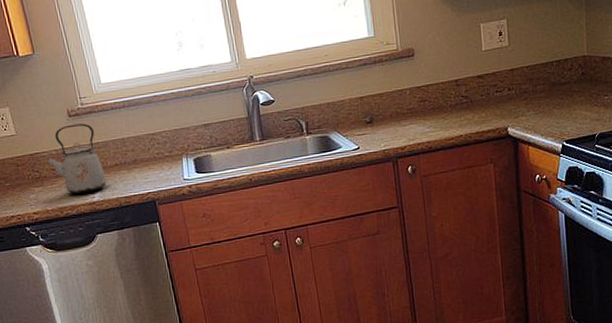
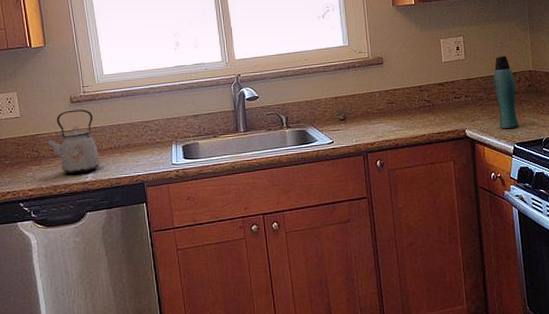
bottle: none [541,40,569,124] -> present [493,56,519,128]

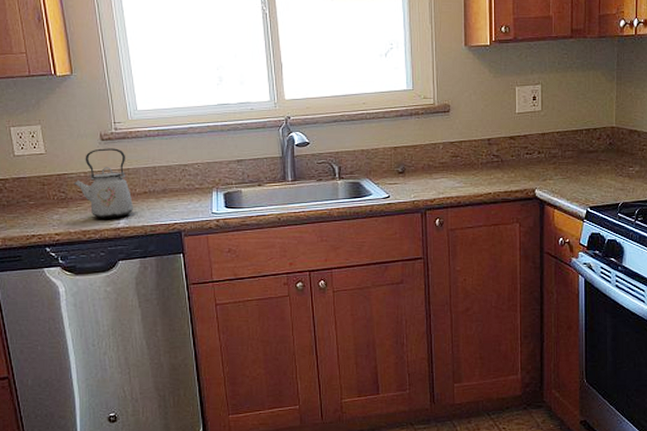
bottle: present [493,56,519,128] -> none [571,109,595,190]

